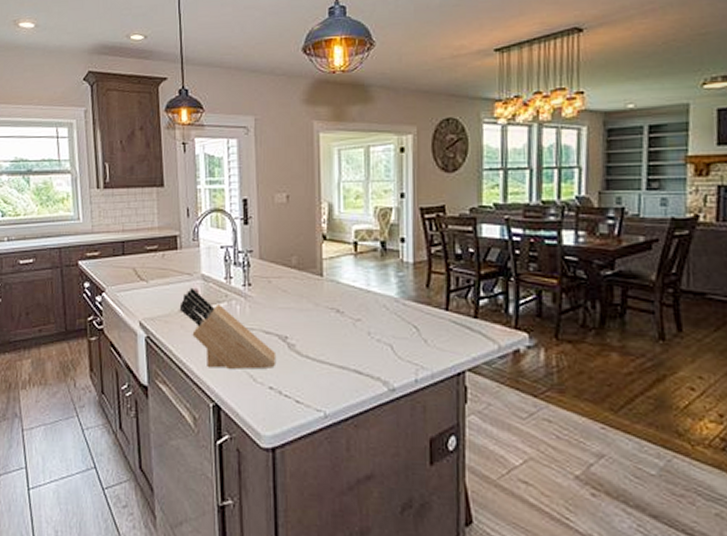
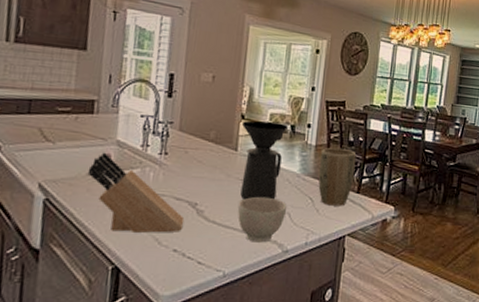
coffee maker: none [324,241,377,331] -> present [240,120,288,200]
bowl: none [331,326,387,380] -> present [237,196,287,243]
plant pot: none [420,263,469,335] -> present [318,147,357,206]

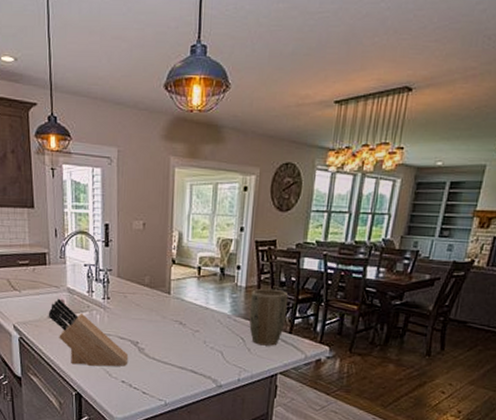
bowl: present [237,196,287,243] -> none [174,336,219,378]
coffee maker: present [240,120,288,200] -> none [173,265,217,339]

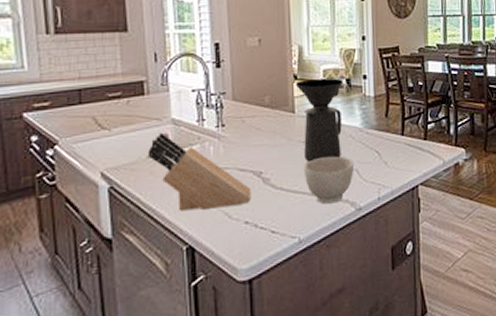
coffee maker: none [173,265,217,339] -> present [295,78,343,162]
bowl: none [174,336,219,378] -> present [303,156,354,204]
plant pot: present [249,288,289,346] -> none [380,95,419,157]

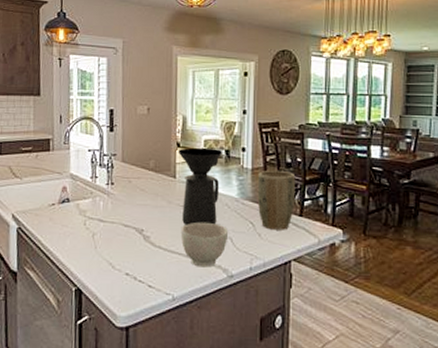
knife block: present [147,132,252,211] -> none [49,185,133,258]
plant pot: none [380,95,419,157] -> present [257,170,296,230]

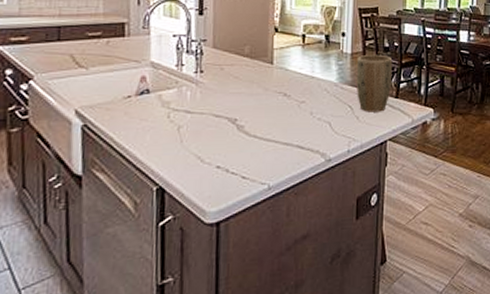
coffee maker: present [177,148,222,225] -> none [275,33,322,112]
bowl: present [180,221,228,268] -> none [277,108,326,154]

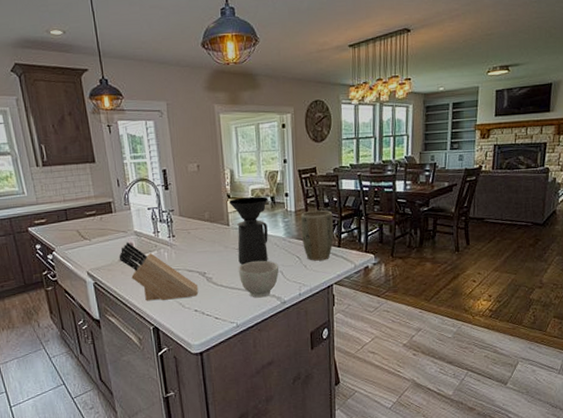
knife block: none [124,74,225,153] -> present [119,242,199,301]
coffee maker: none [275,33,322,112] -> present [228,196,268,265]
bowl: none [277,108,326,154] -> present [238,260,279,298]

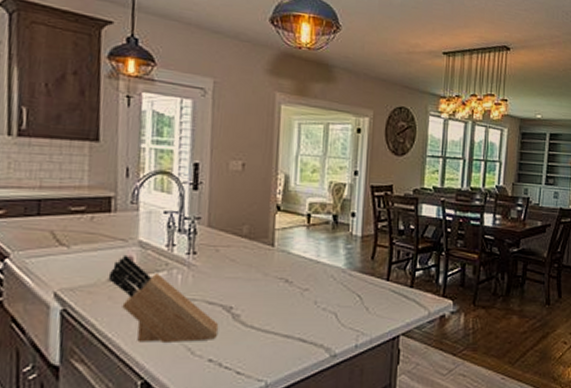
coffee maker: present [228,196,268,265] -> none [277,212,329,301]
bowl: present [238,260,279,298] -> none [277,296,332,348]
plant pot: present [300,210,334,261] -> none [366,237,408,303]

